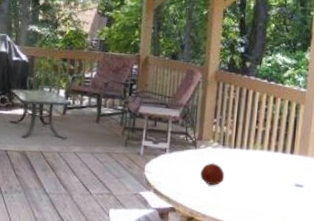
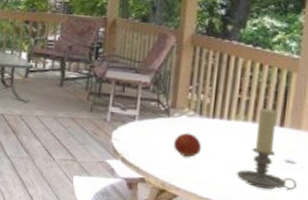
candle holder: none [254,137,304,212] -> present [236,108,297,191]

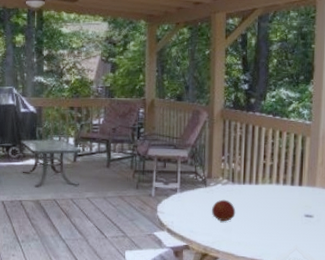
candle holder: present [236,108,297,191] -> none [266,170,315,243]

